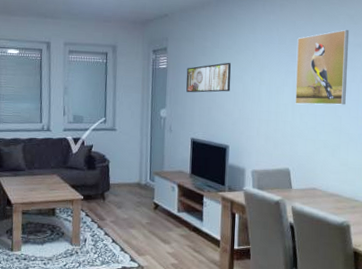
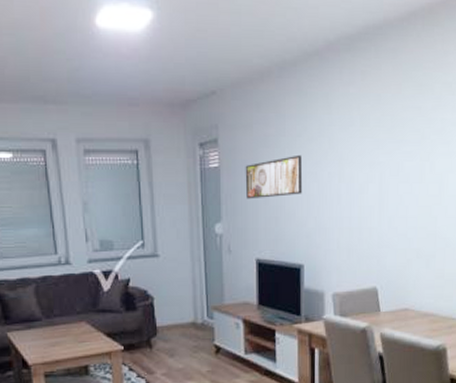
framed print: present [295,29,350,105] -> none [382,102,447,205]

